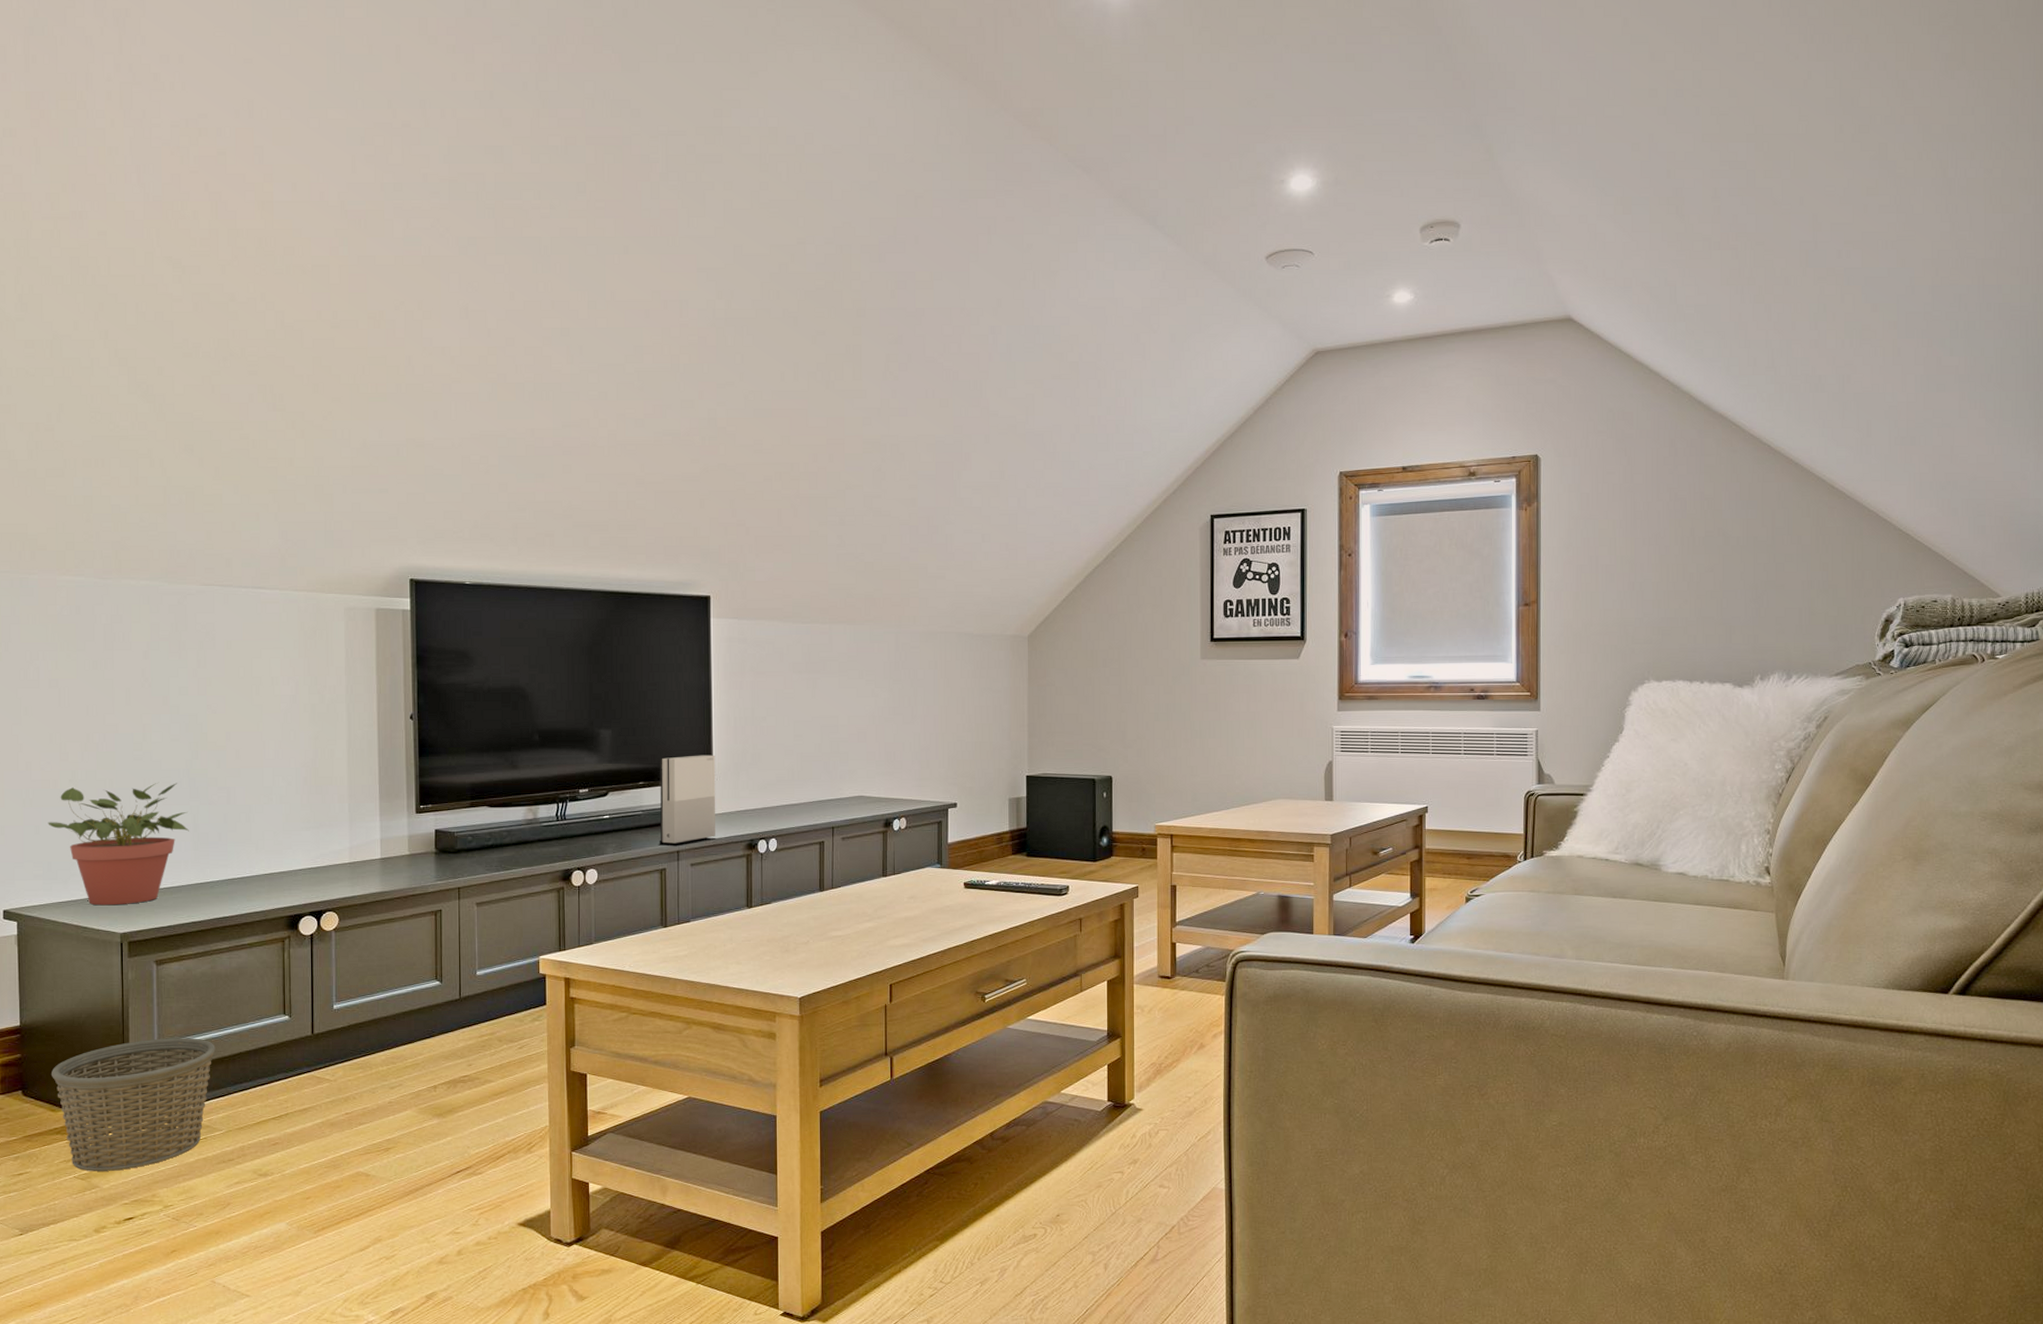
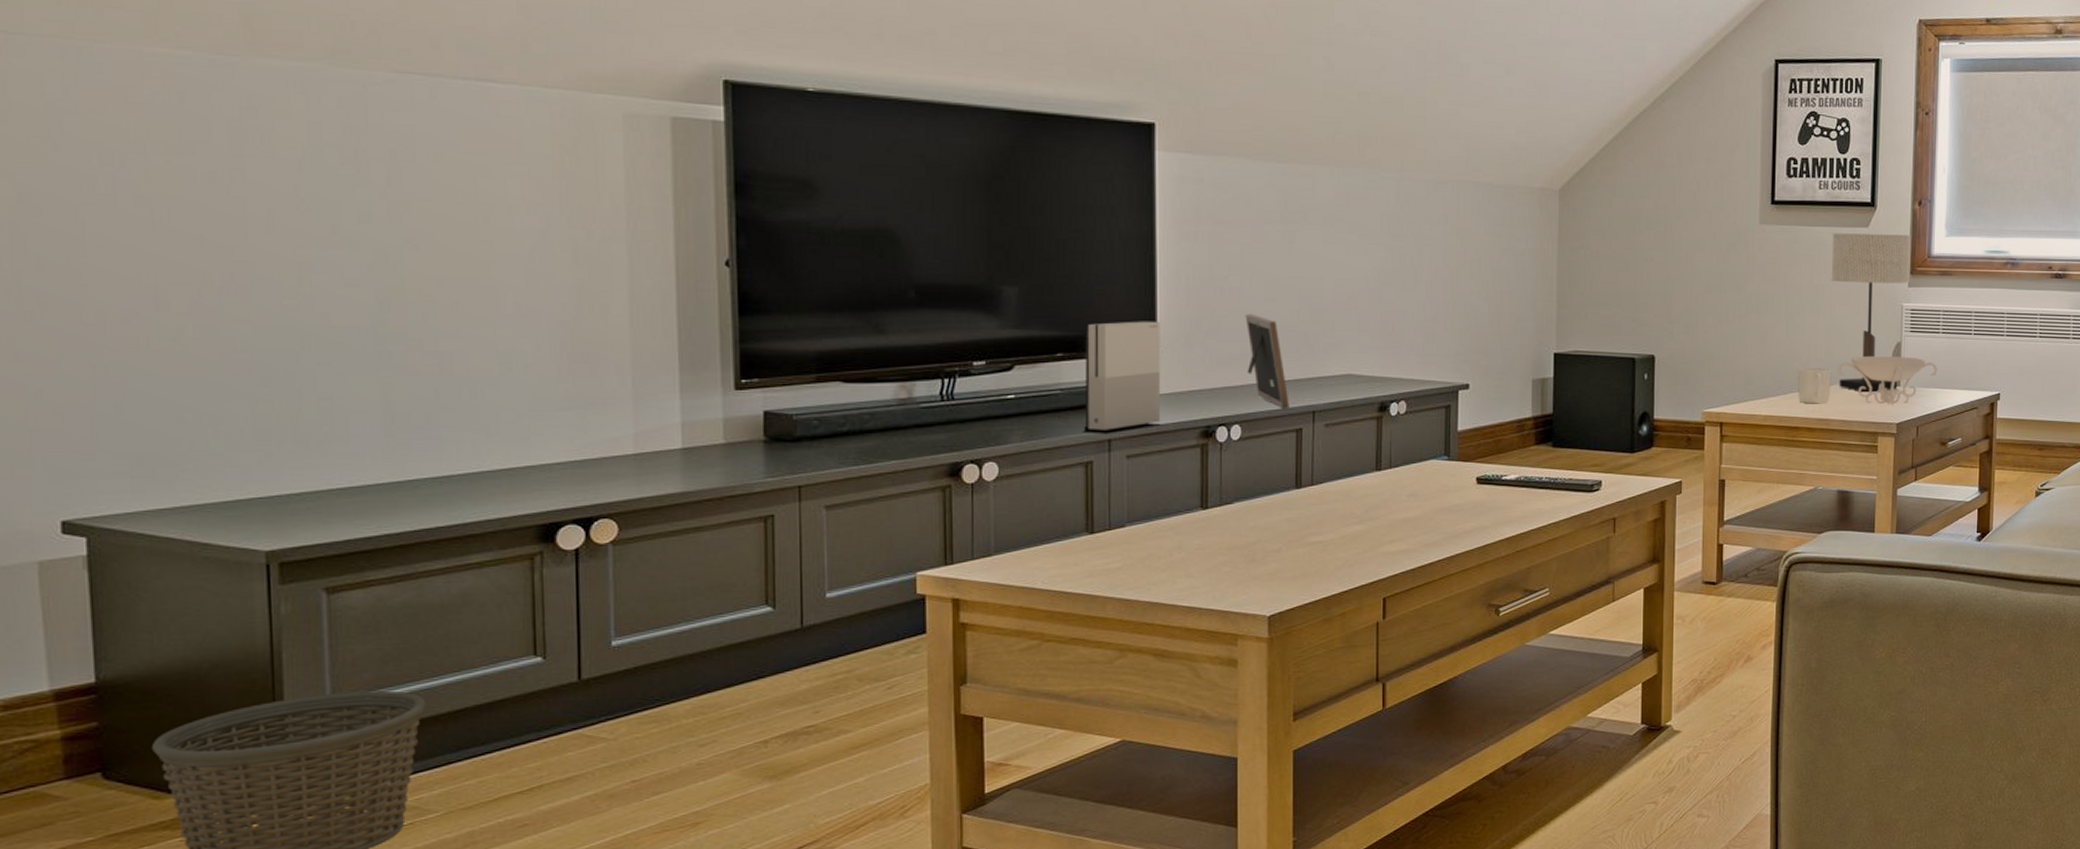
potted plant: present [48,783,189,906] -> none [136,344,378,514]
picture frame: none [779,747,814,826] -> present [1245,313,1289,410]
mug: none [1238,784,1269,818] -> present [1797,366,1832,404]
table lamp: none [1266,664,1340,806] -> present [1831,233,1912,391]
decorative bowl: none [1275,773,1367,819] -> present [1838,355,1938,406]

